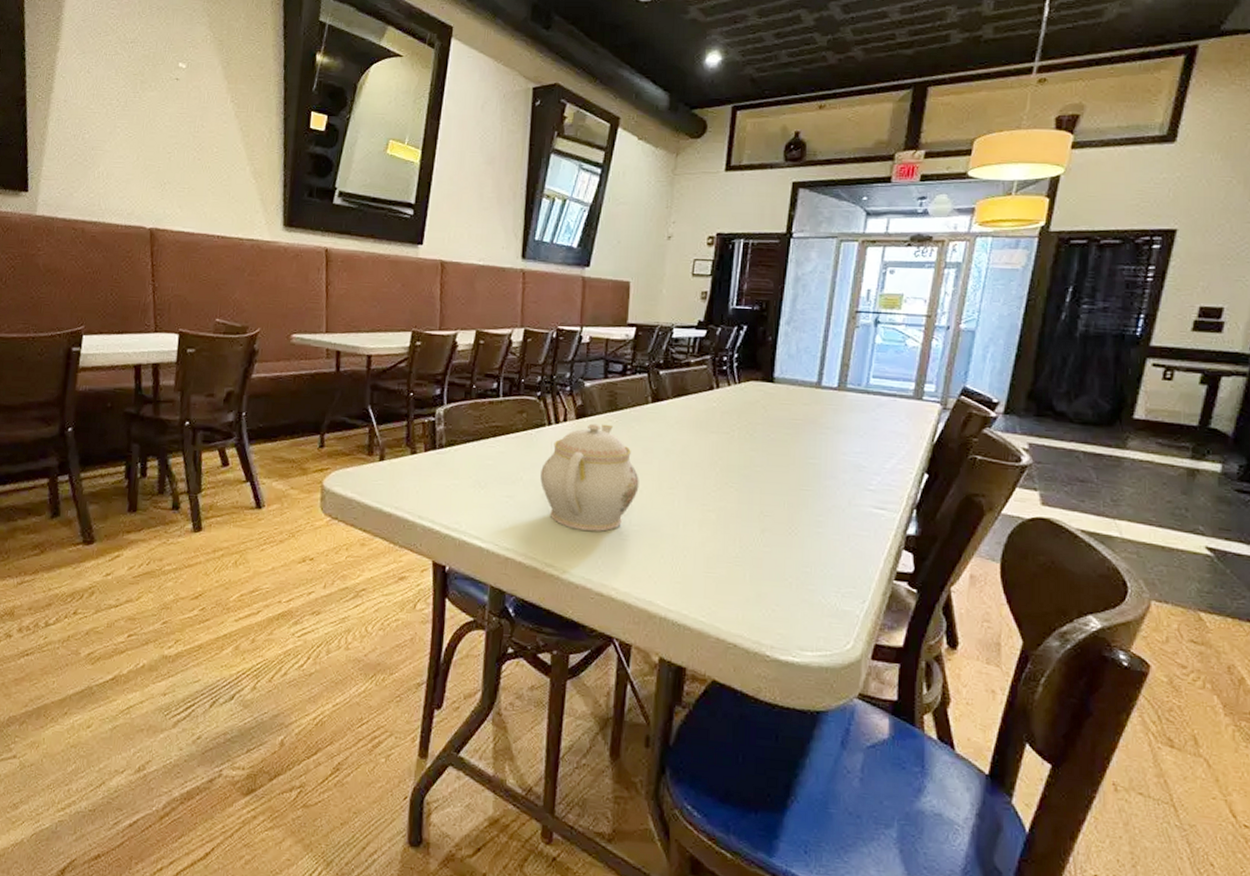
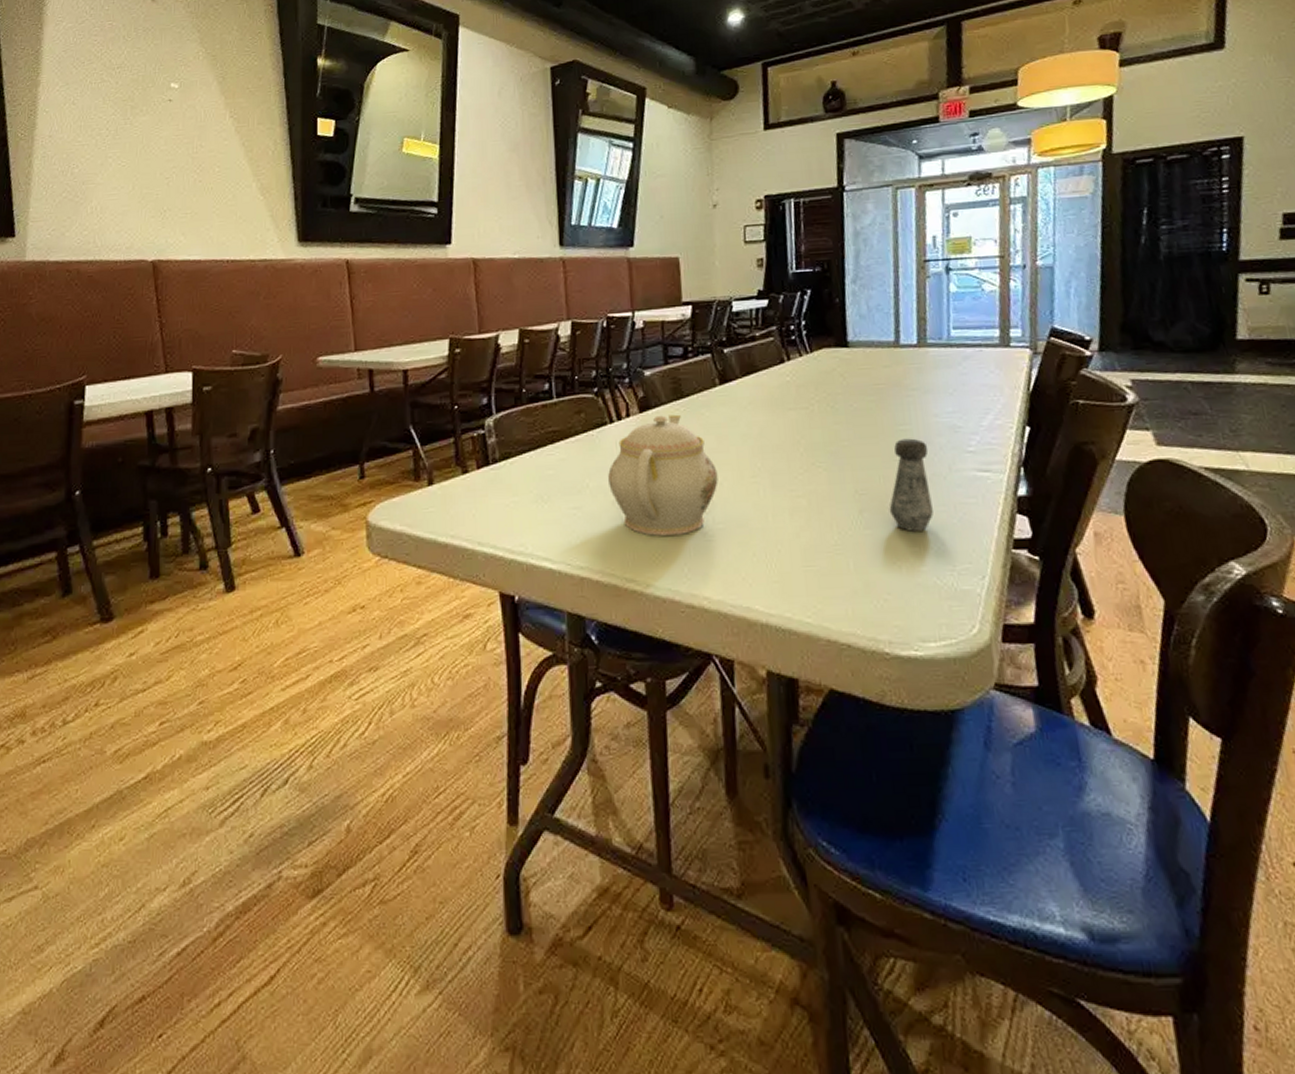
salt shaker: none [788,471,833,555] -> present [889,438,934,531]

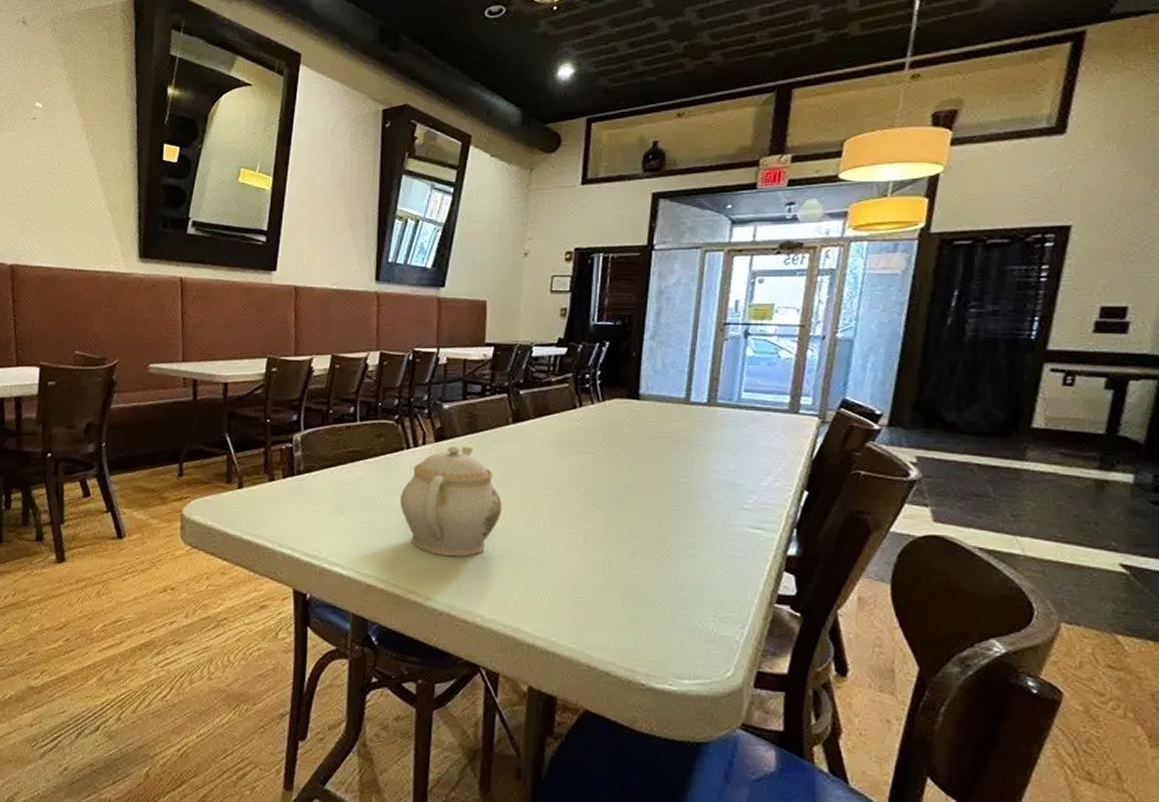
salt shaker: present [889,438,934,531] -> none [660,490,705,578]

